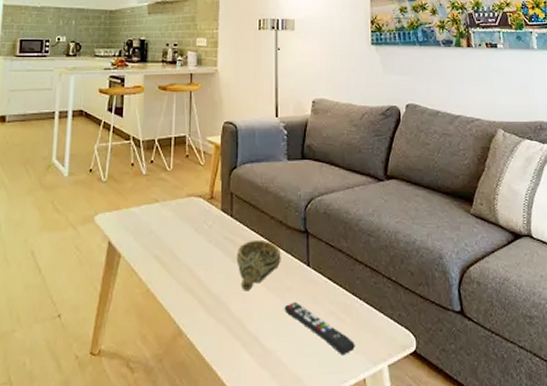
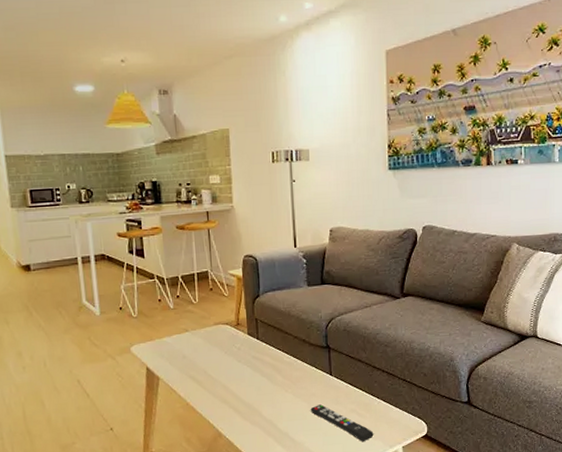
decorative bowl: present [236,239,281,291] -> none [265,356,306,399]

